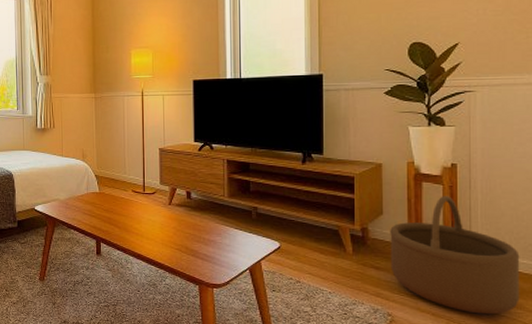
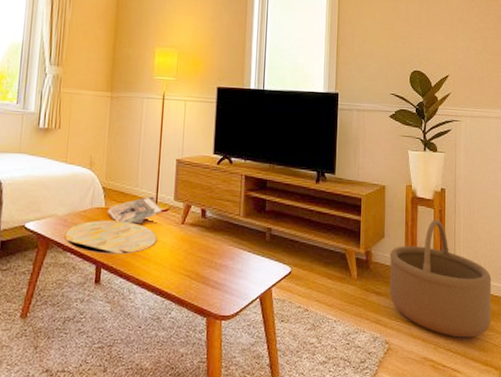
decorative tray: none [68,203,147,232] -> present [65,220,157,255]
magazine: none [101,182,150,206] -> present [107,197,162,224]

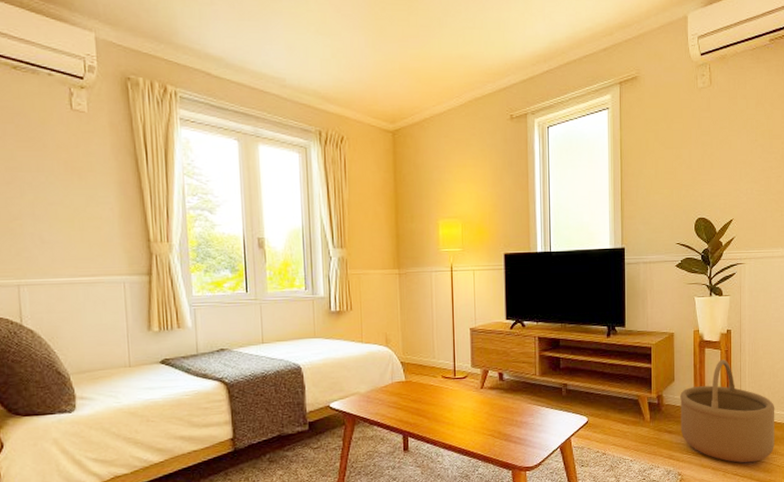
decorative tray: present [65,220,157,255] -> none [370,391,458,425]
magazine: present [107,197,162,224] -> none [408,366,461,394]

